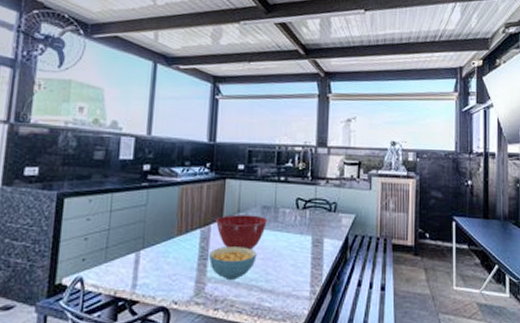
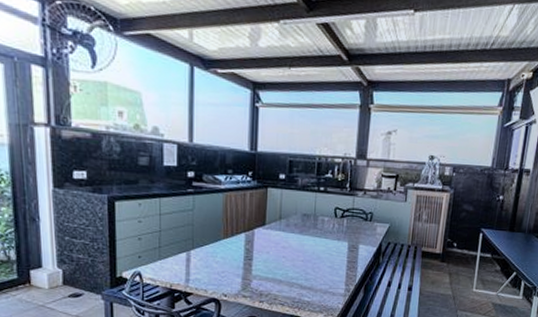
cereal bowl: present [208,247,257,281] -> none [253,249,297,279]
mixing bowl: present [216,214,267,250] -> none [259,221,307,253]

